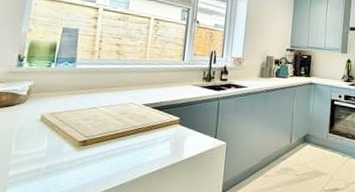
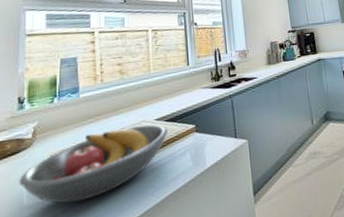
fruit bowl: none [9,103,153,162] -> present [18,124,168,204]

